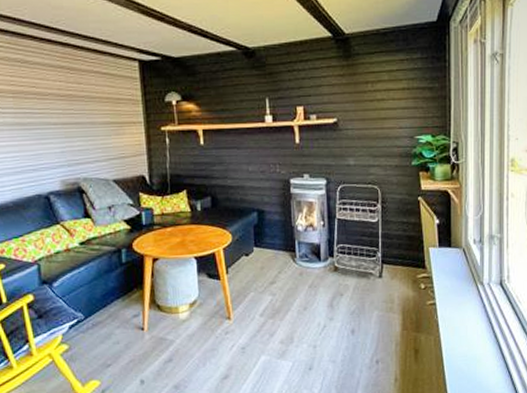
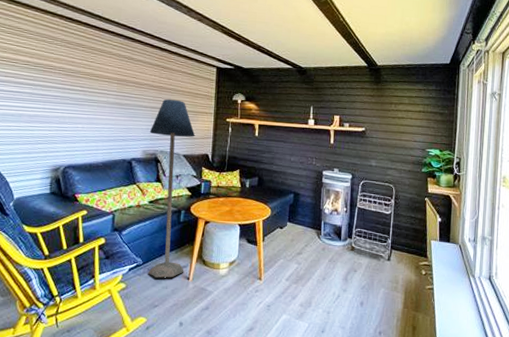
floor lamp: none [65,109,137,333] -> present [148,99,195,278]

